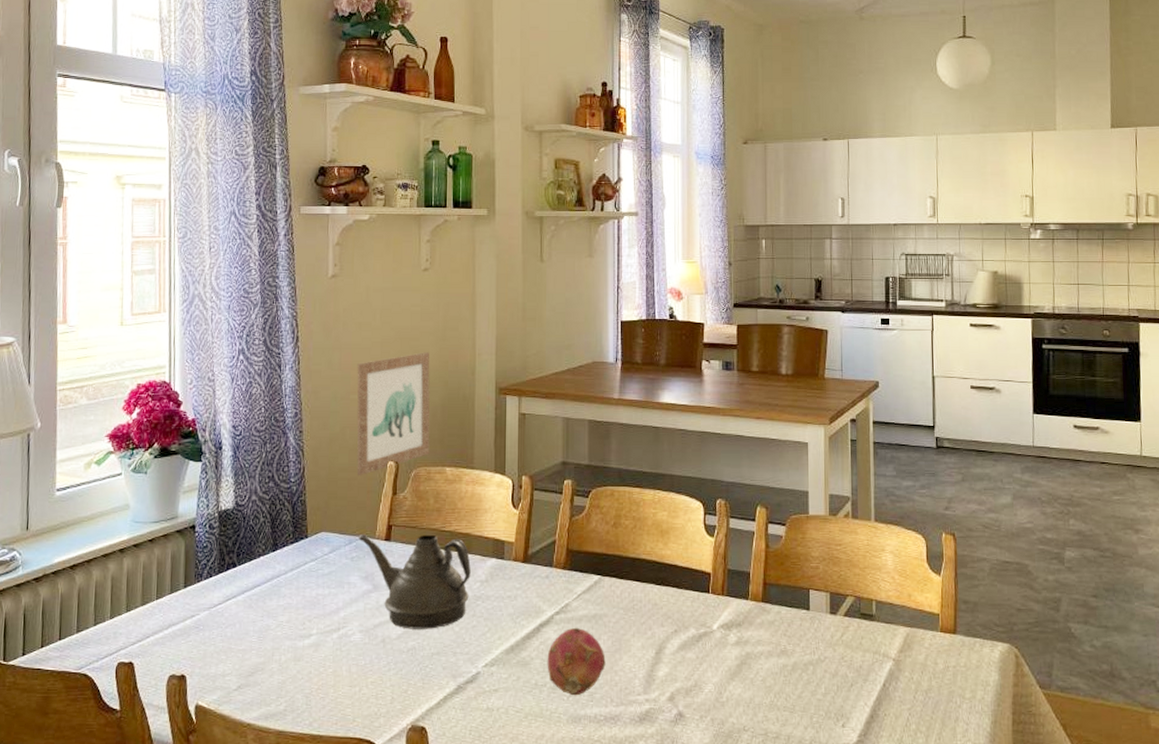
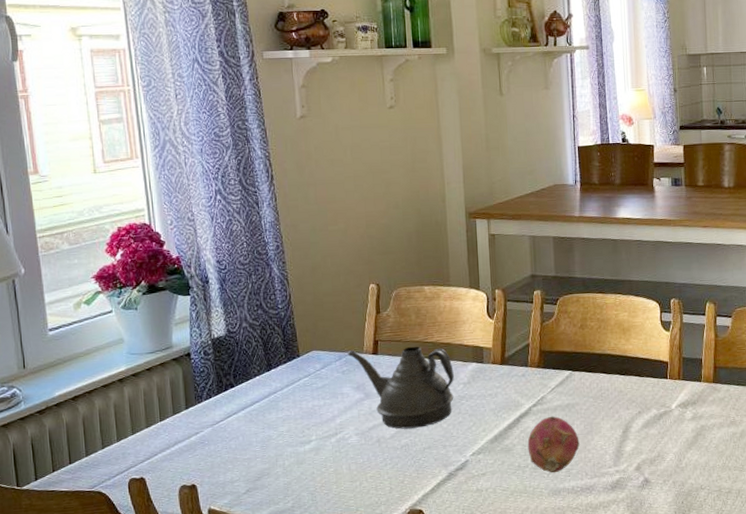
wall art: present [356,352,430,476] -> none [332,183,408,299]

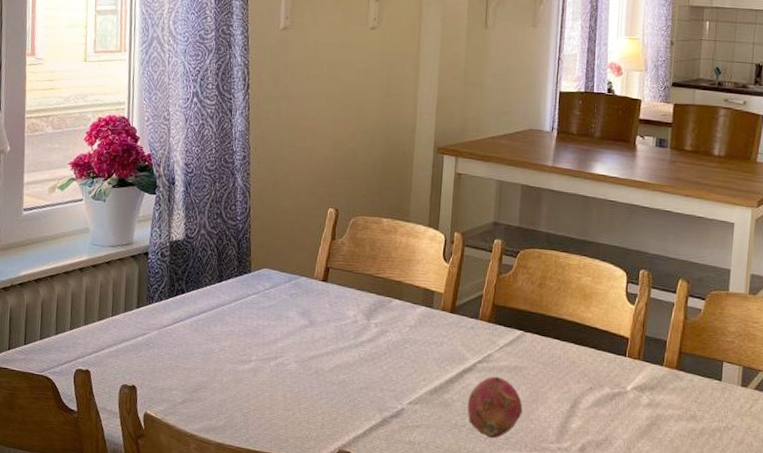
teapot: present [347,346,454,429] -> none [298,274,401,366]

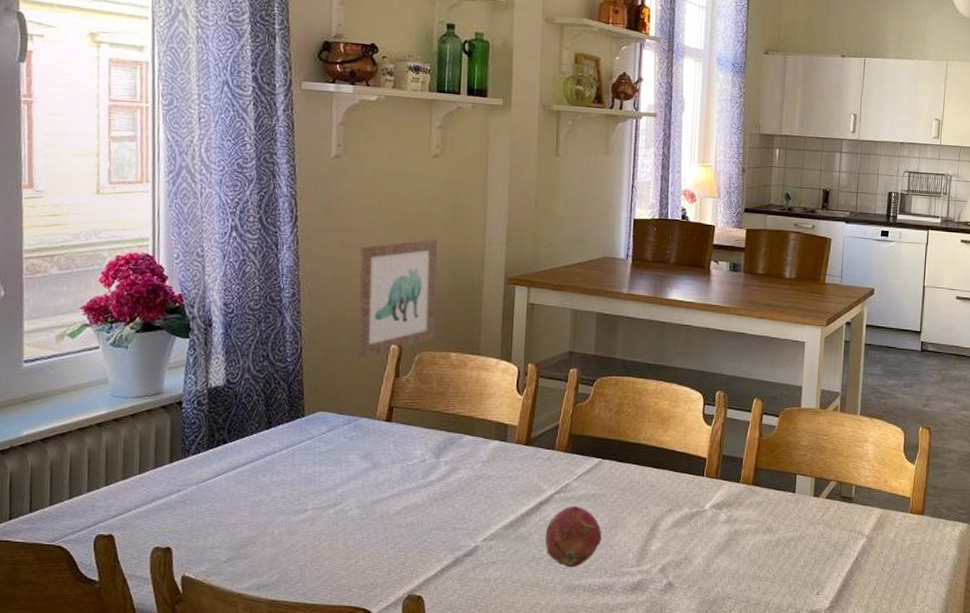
wall art: none [299,107,373,220] -> present [357,239,438,358]

